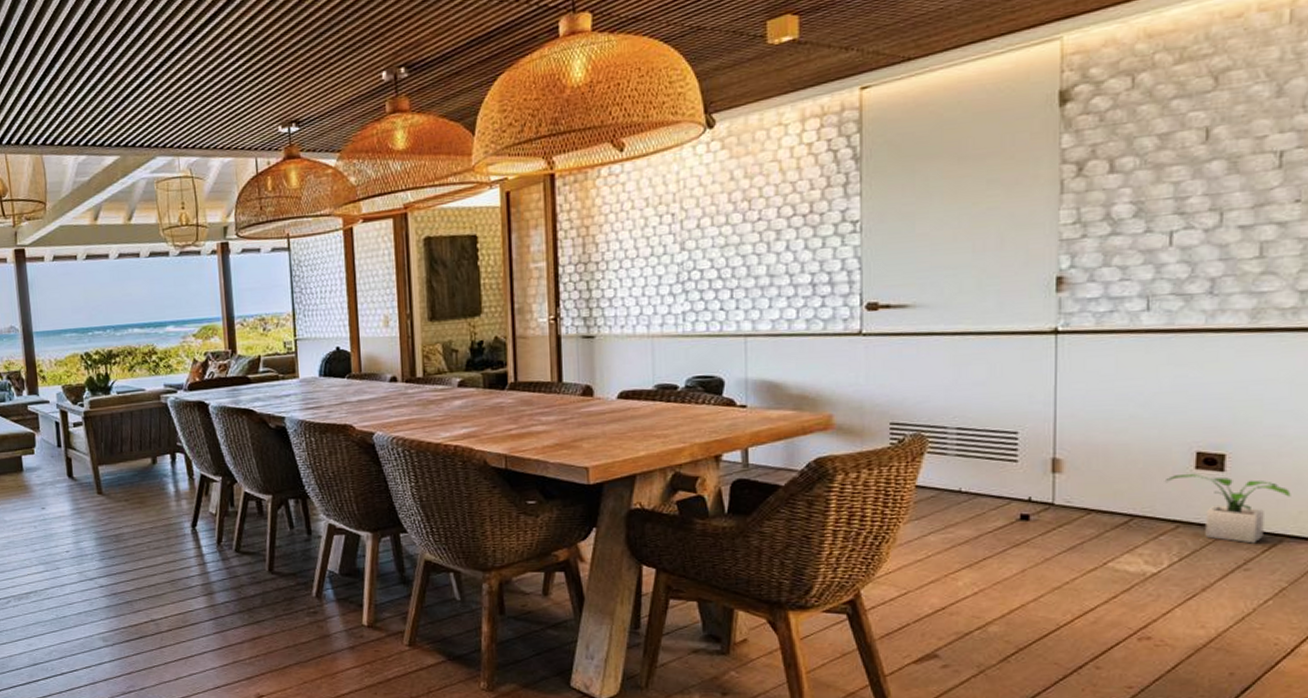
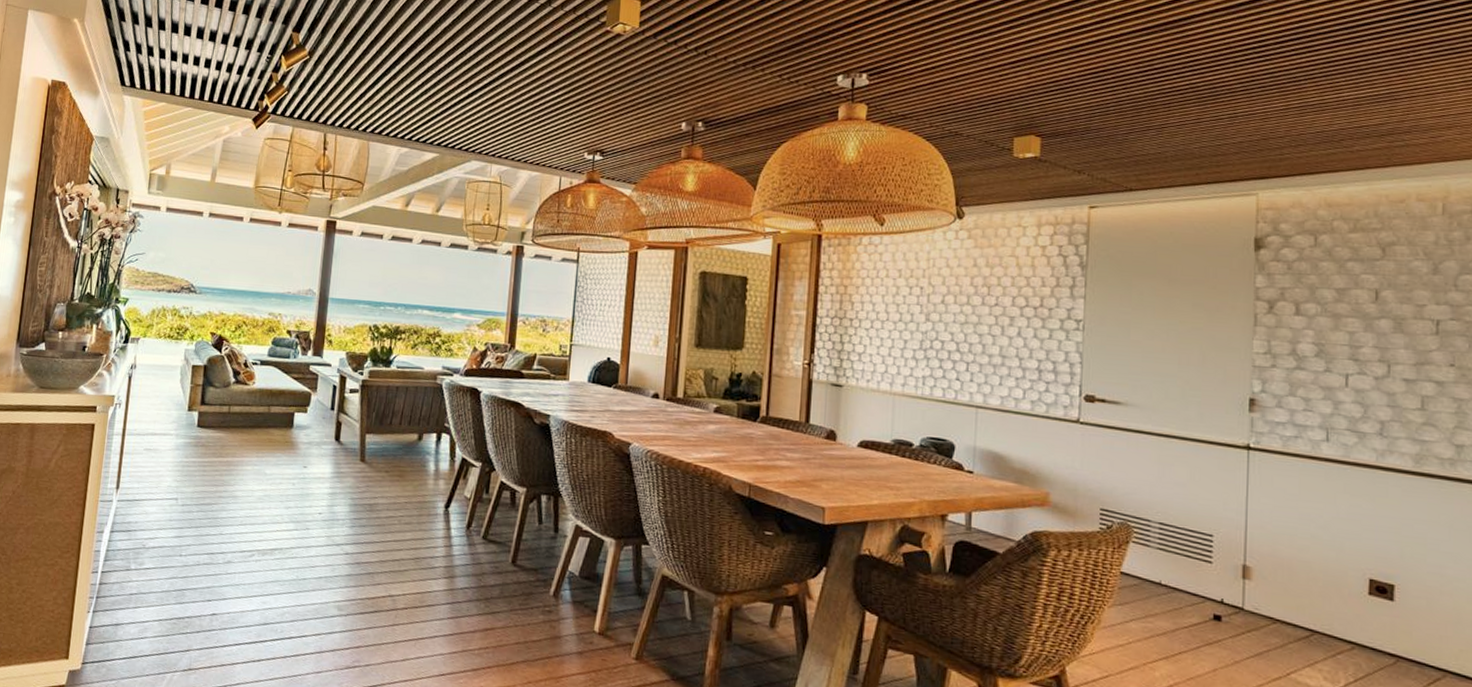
potted plant: present [1164,473,1291,544] -> none [1341,598,1452,675]

